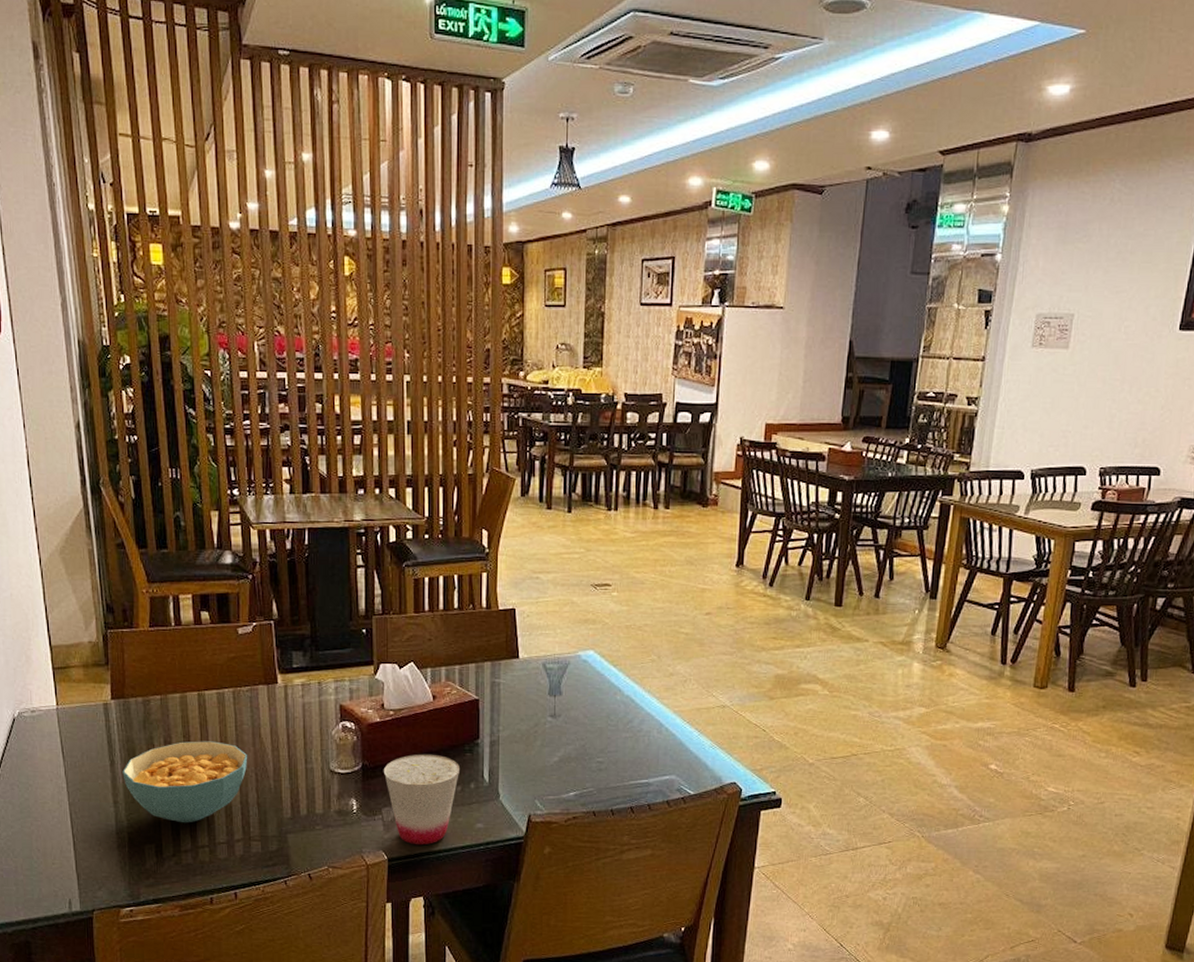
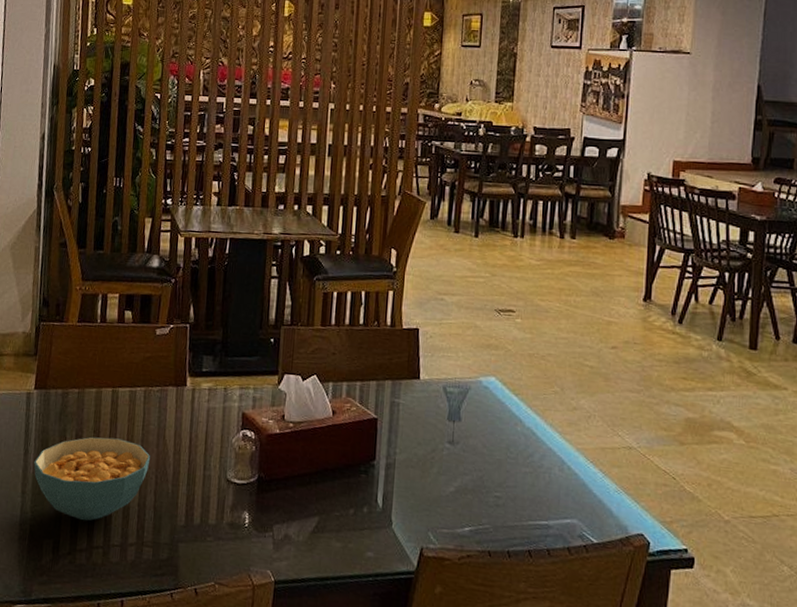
cup: present [384,753,461,845] -> none [278,470,355,570]

